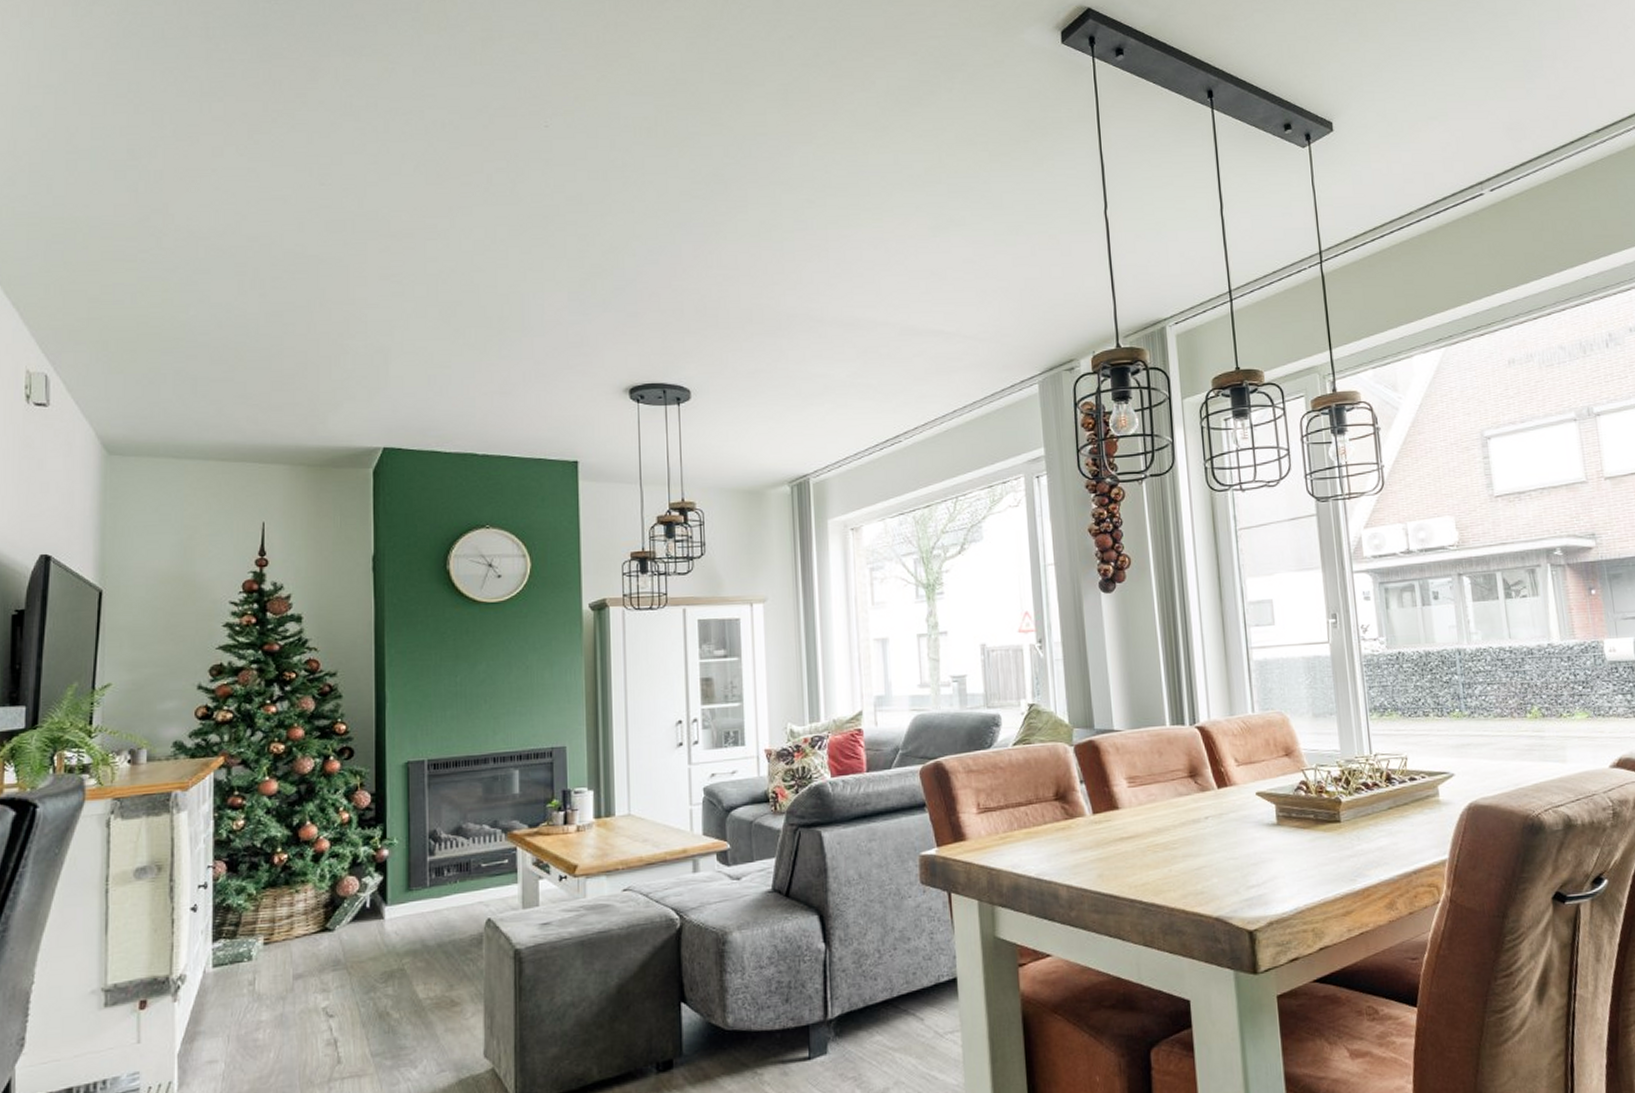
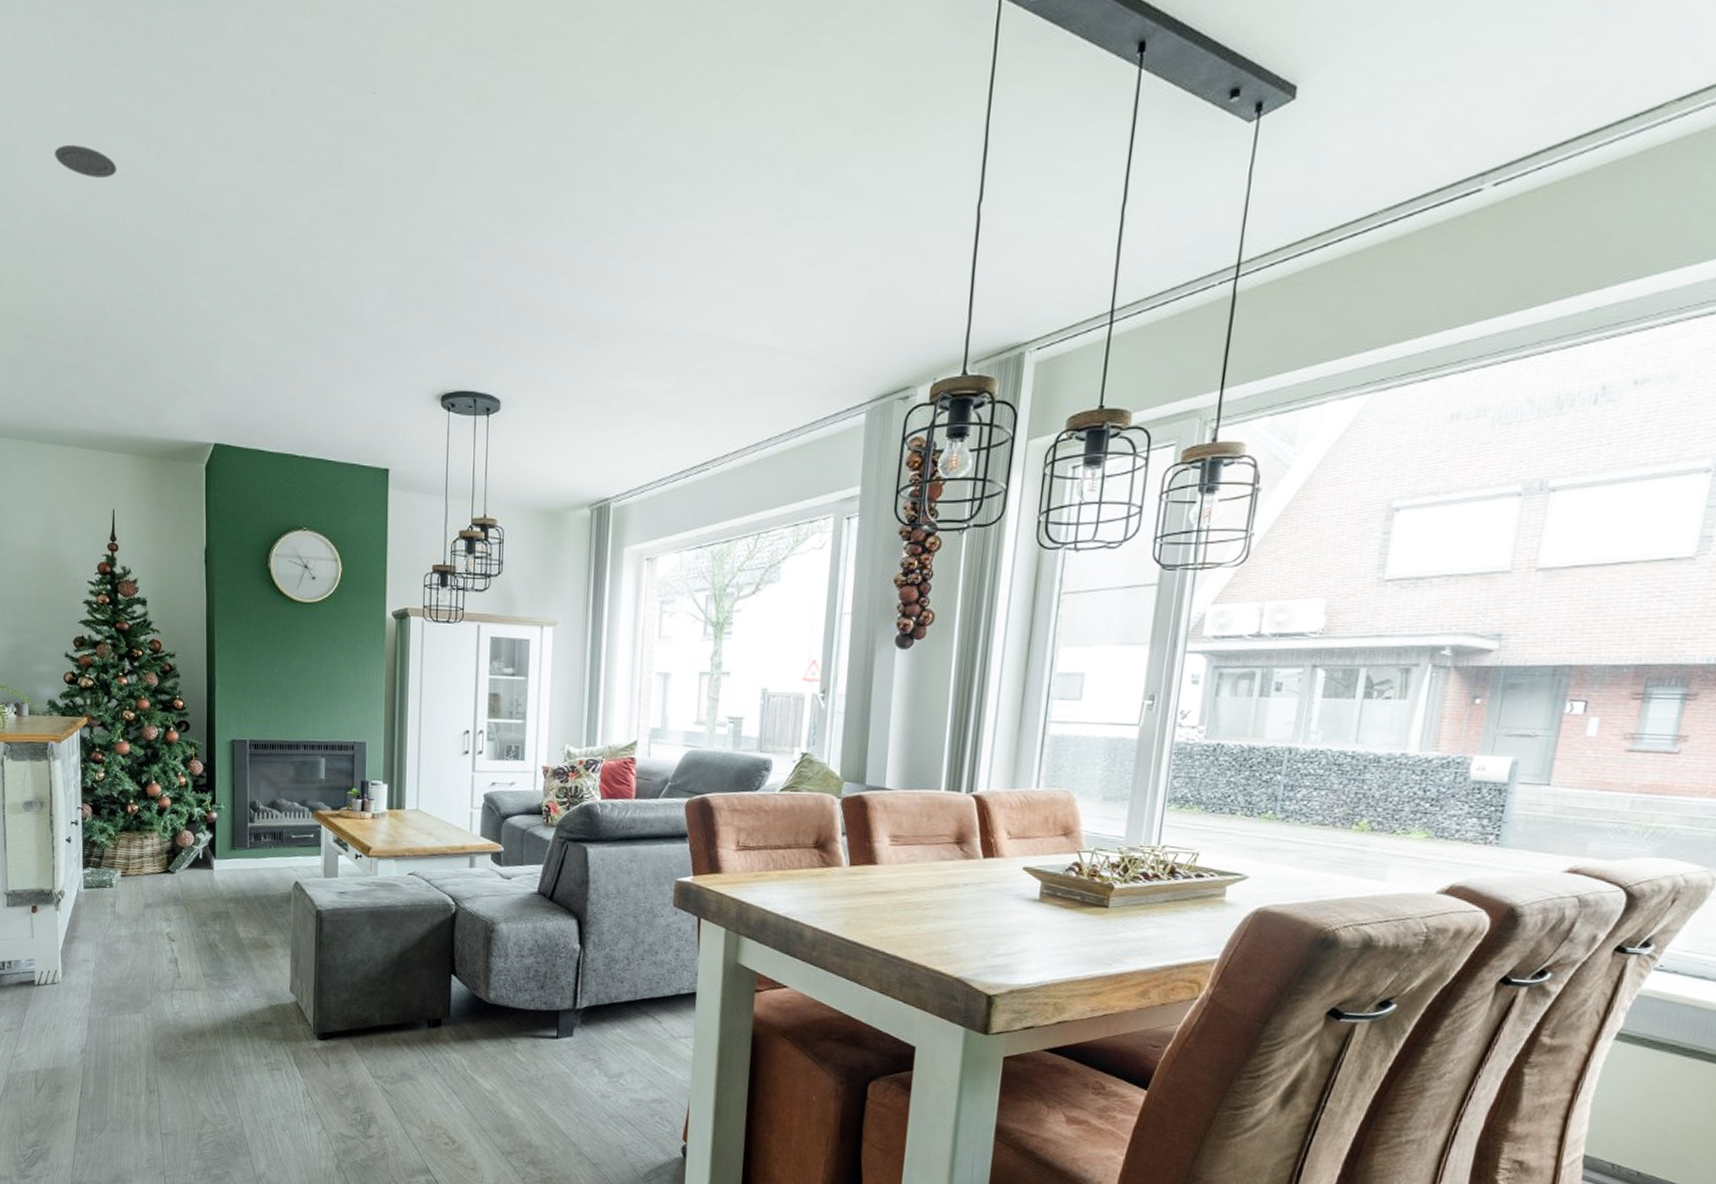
recessed light: none [205,172,276,201] -> present [55,145,117,178]

